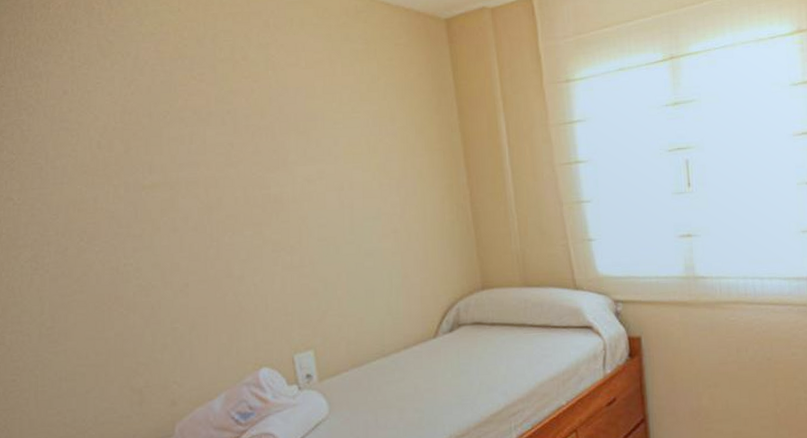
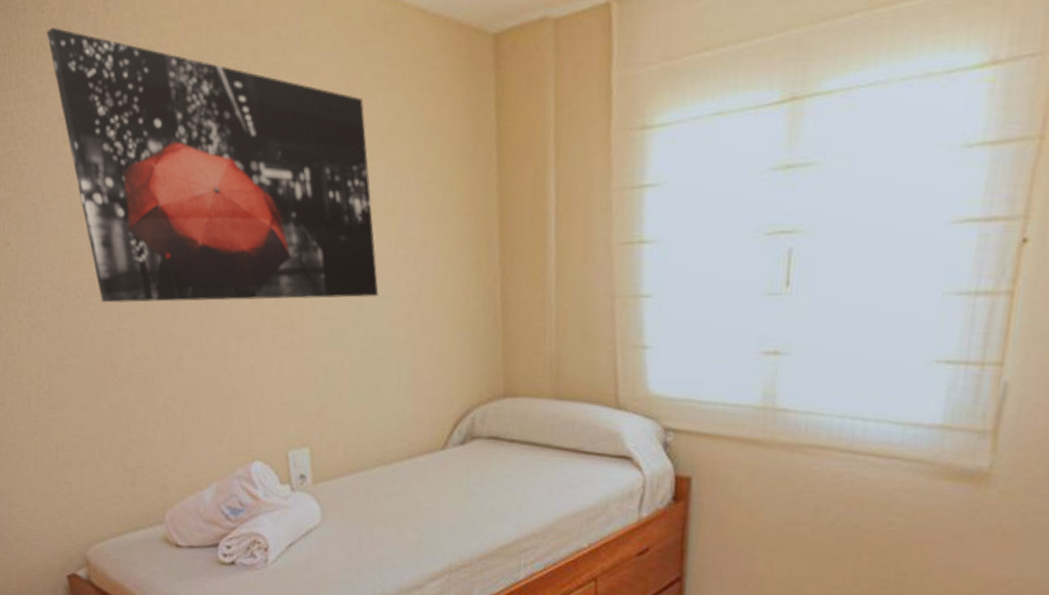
wall art: none [53,20,368,243] -> present [47,27,379,303]

